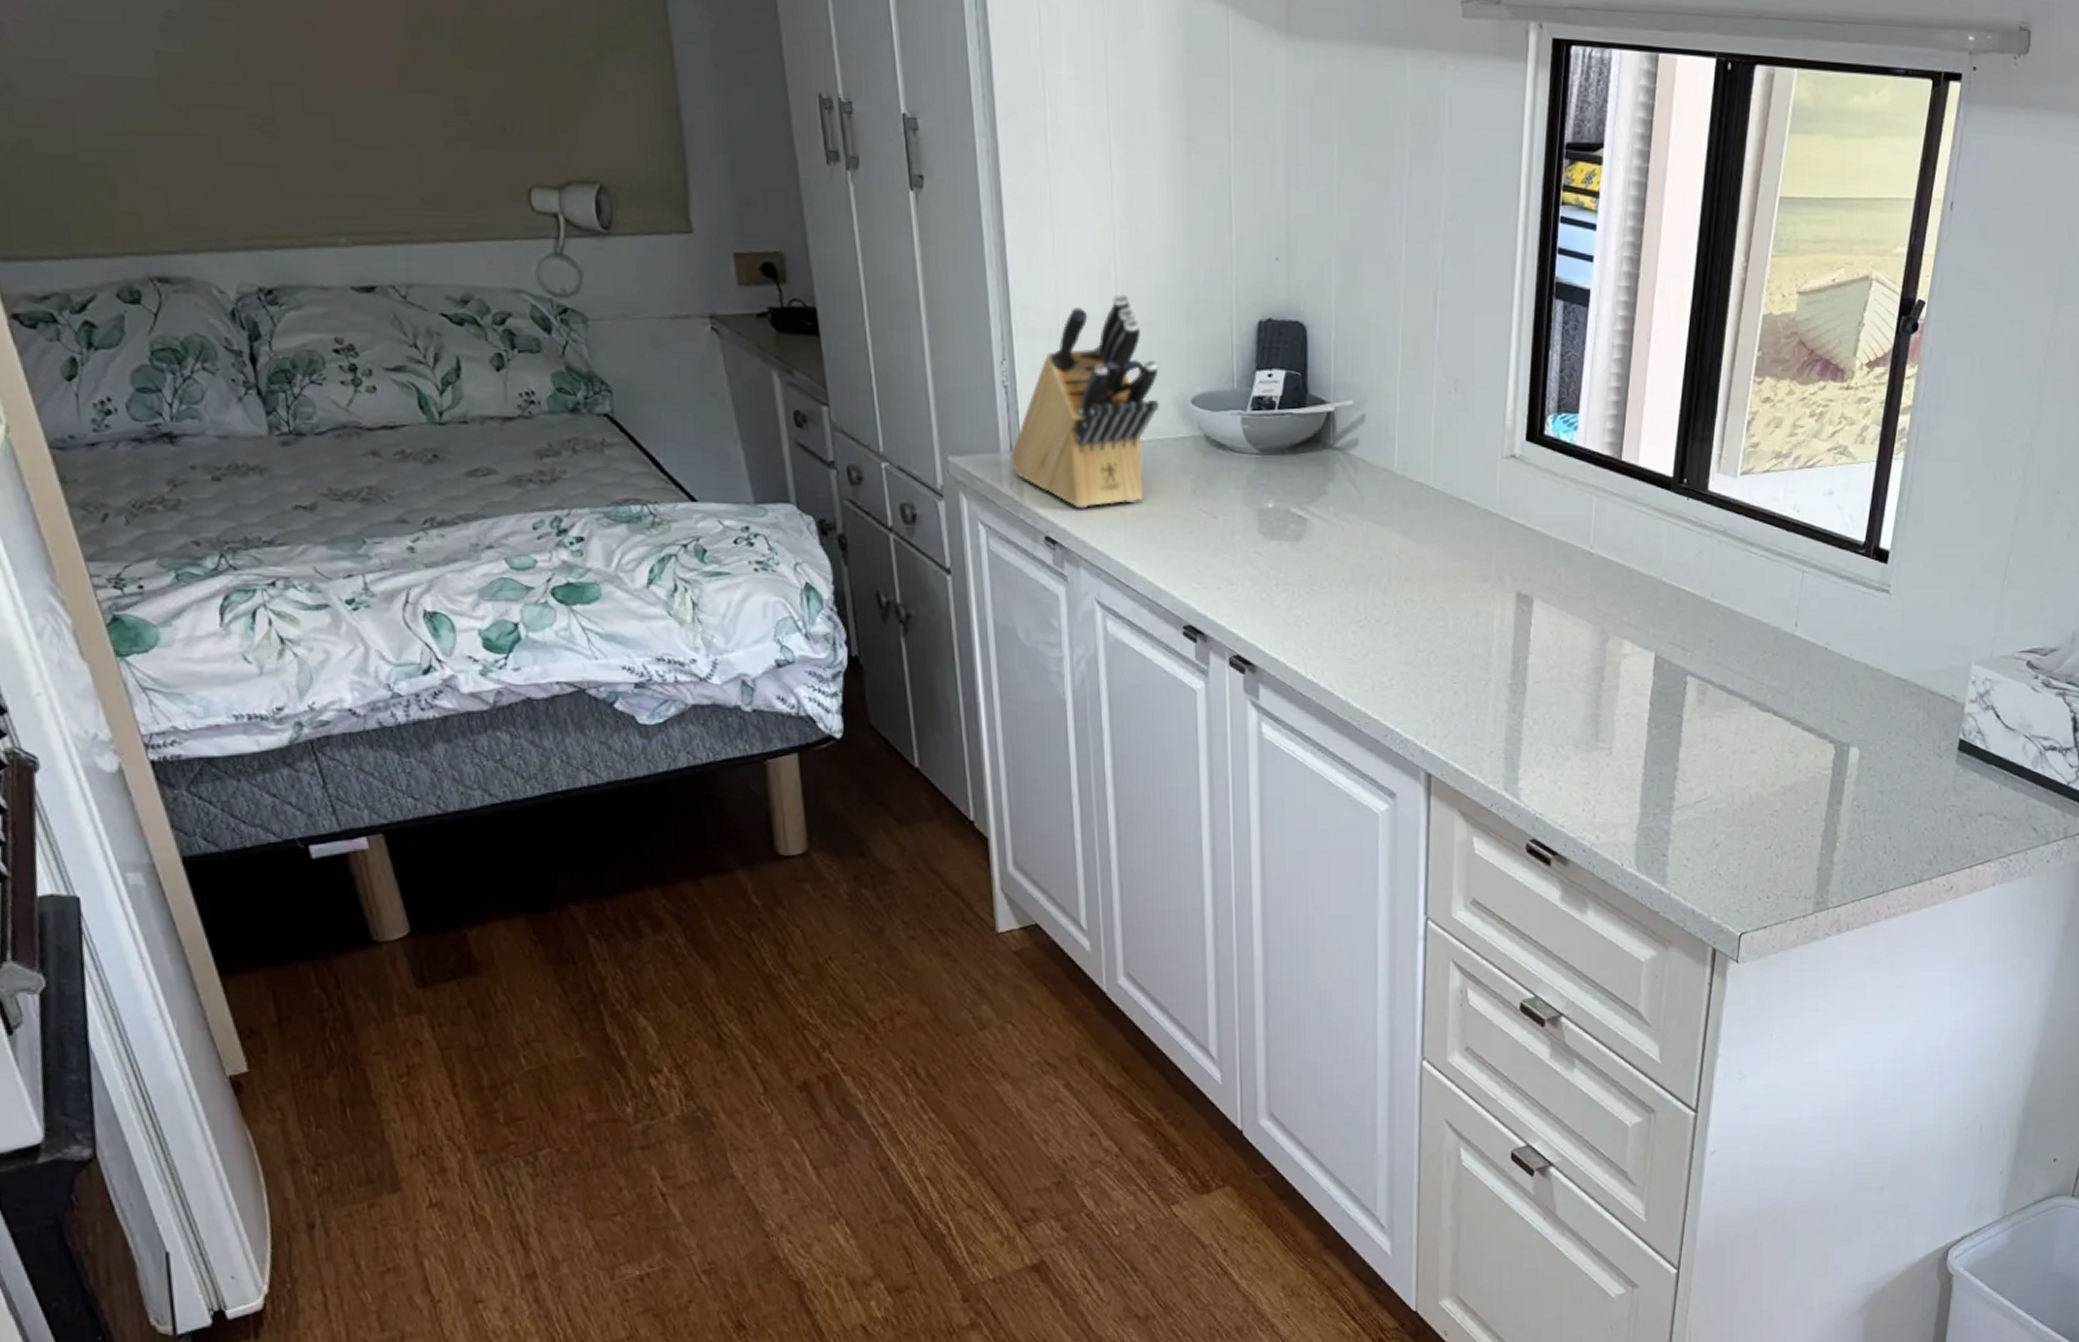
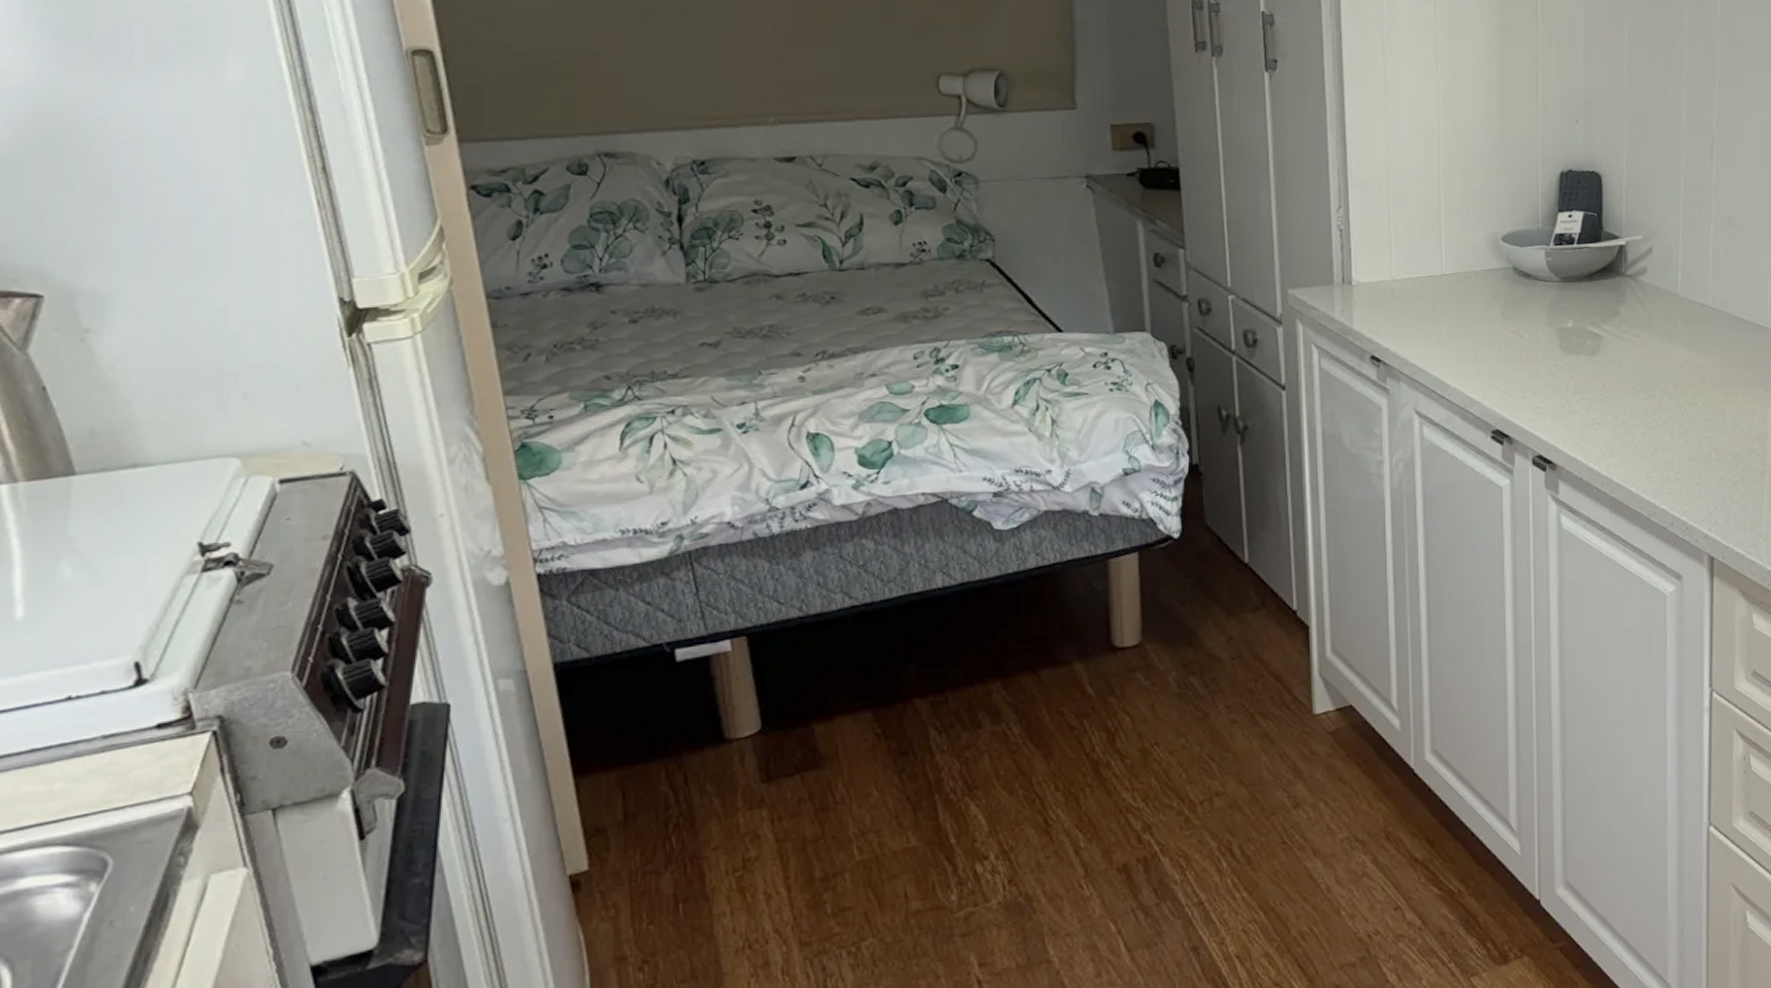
knife block: present [1010,293,1160,509] -> none [1342,151,1474,331]

